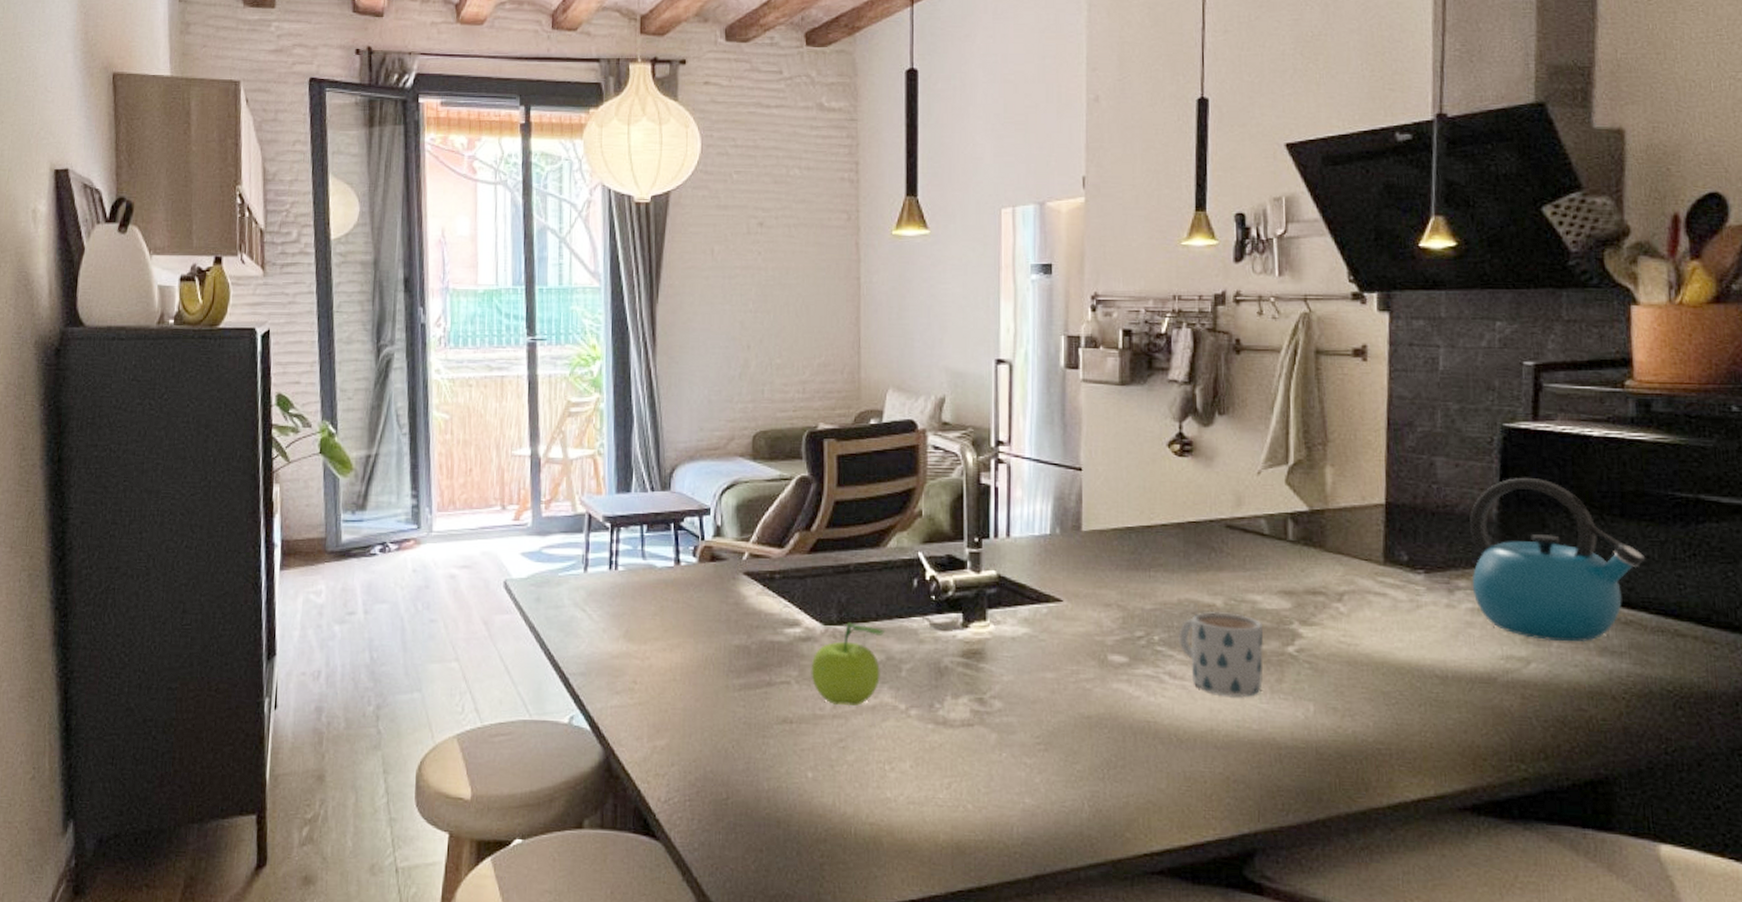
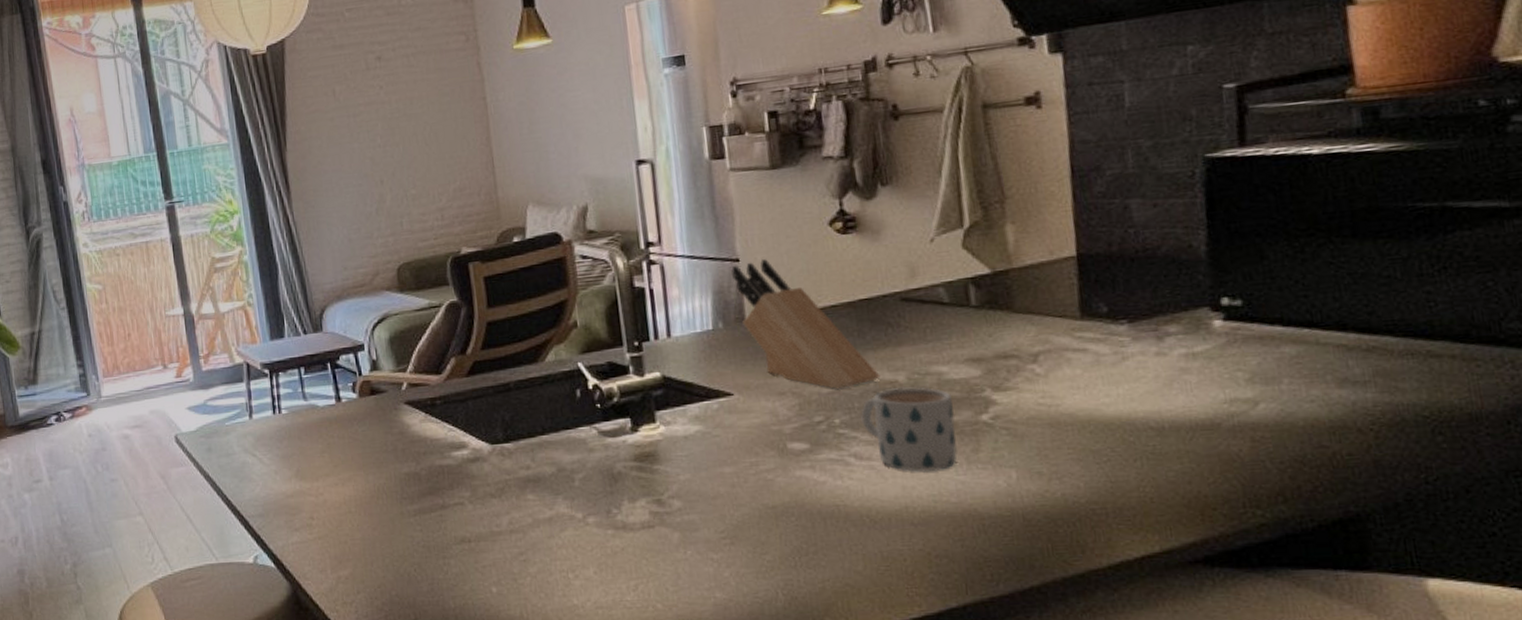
fruit: present [811,622,886,705] -> none [482,439,554,520]
knife block: none [1074,471,1200,606] -> present [731,259,881,389]
kettle: present [1470,477,1646,642] -> none [1175,207,1387,378]

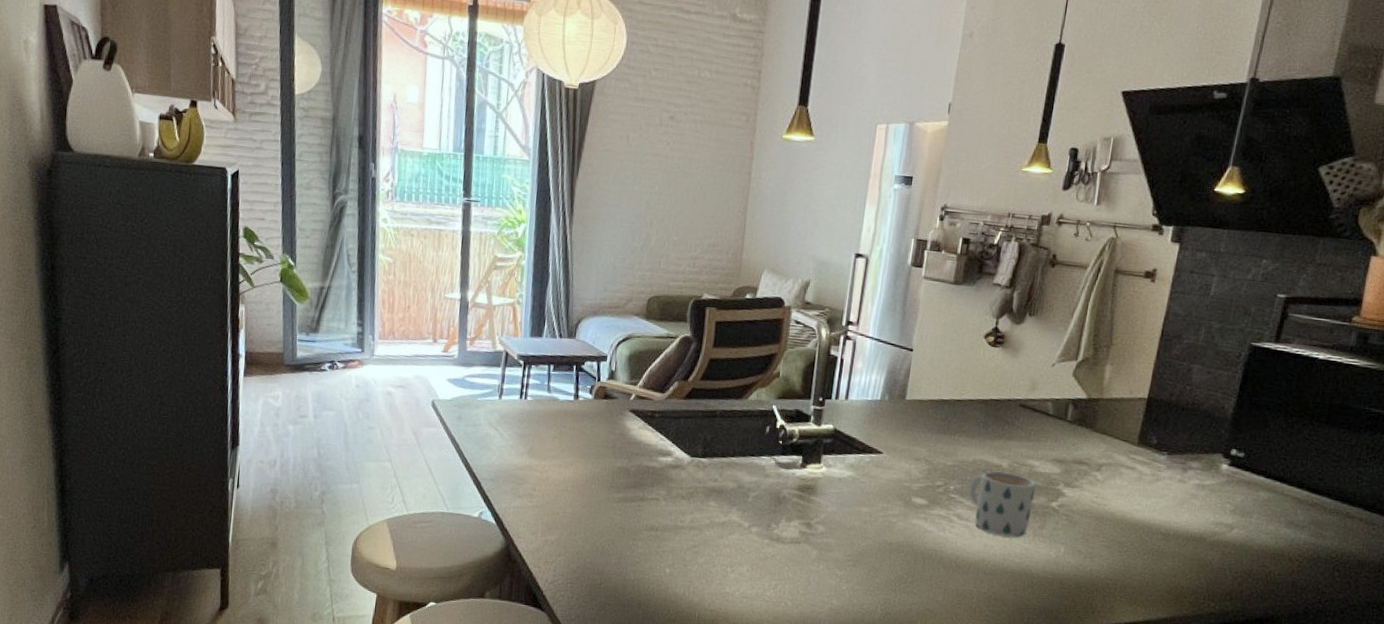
knife block: present [731,259,881,389] -> none [903,353,991,464]

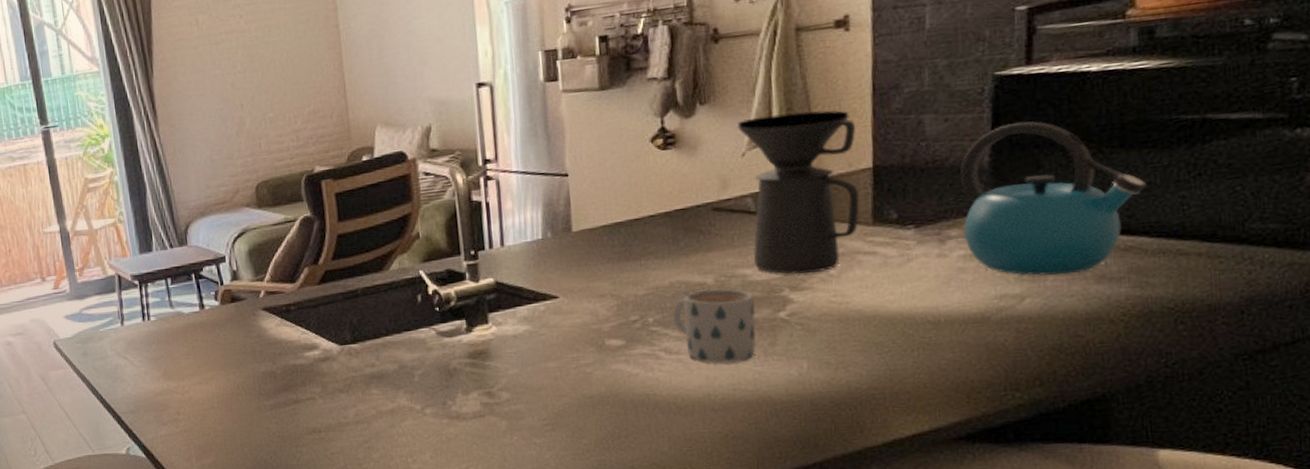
coffee maker: none [1042,336,1142,476] -> present [736,110,860,274]
kettle: none [1201,386,1338,516] -> present [960,121,1148,276]

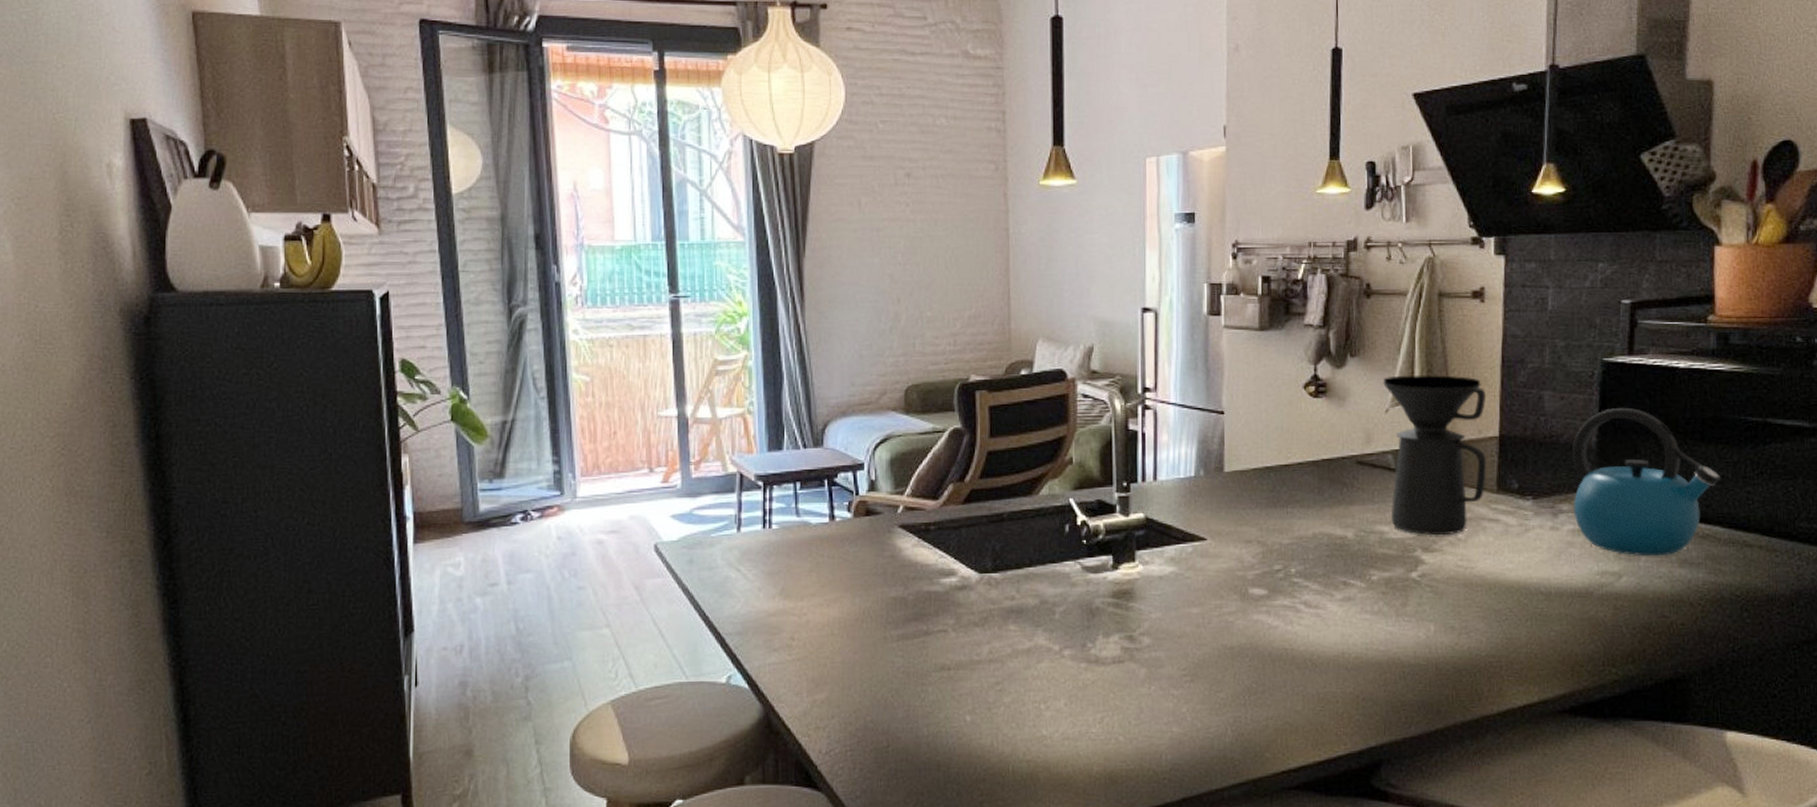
mug: present [672,288,756,364] -> none [1313,543,1391,622]

